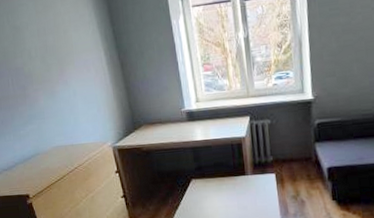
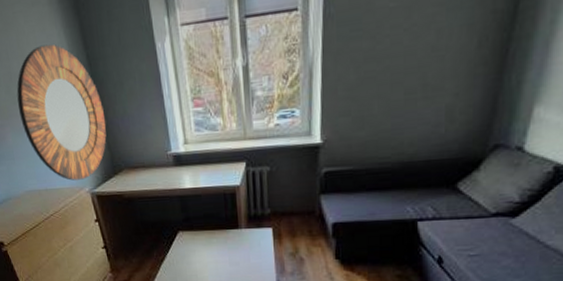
home mirror: none [50,22,128,136] -> present [16,44,107,181]

